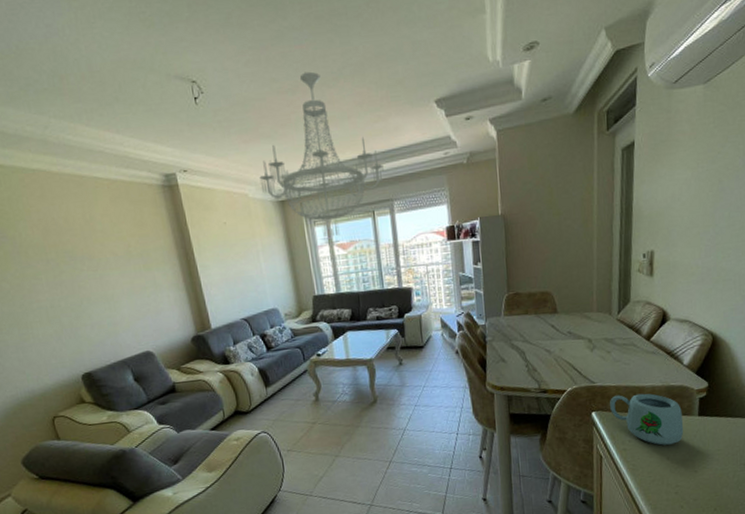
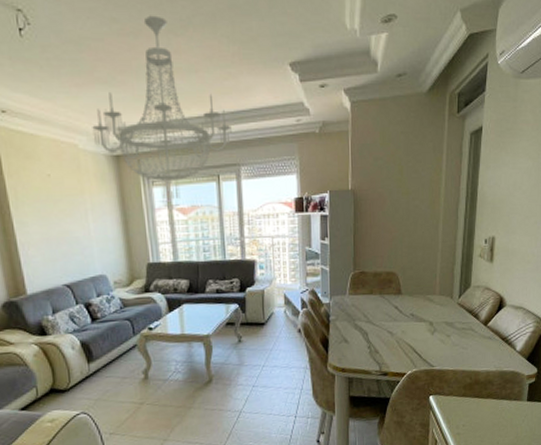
mug: present [610,393,684,446] -> none [447,378,514,430]

